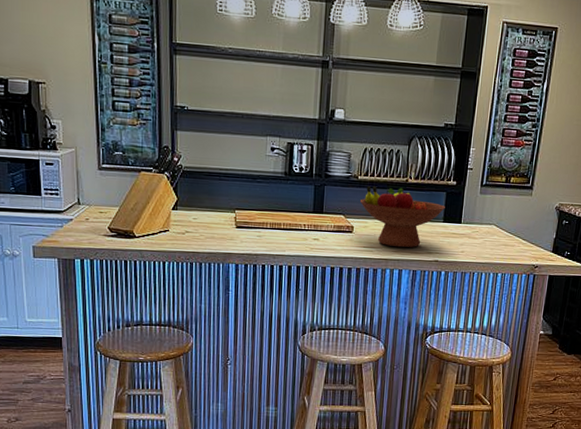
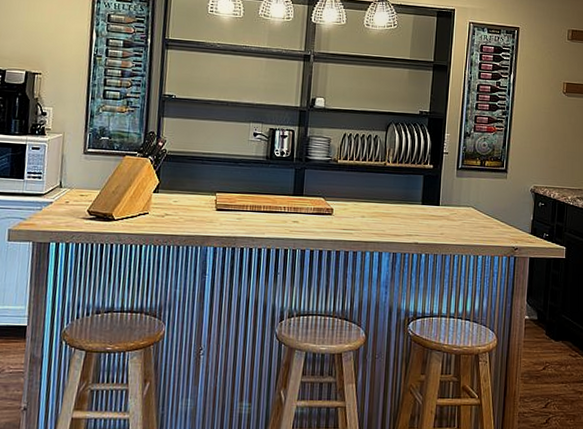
fruit bowl: present [359,185,445,248] -> none [339,169,423,230]

